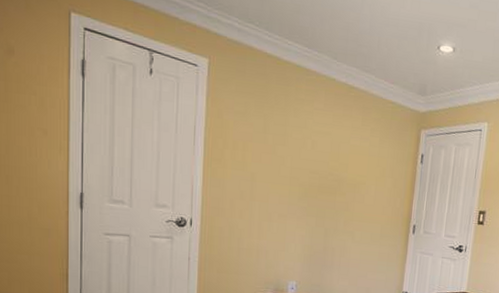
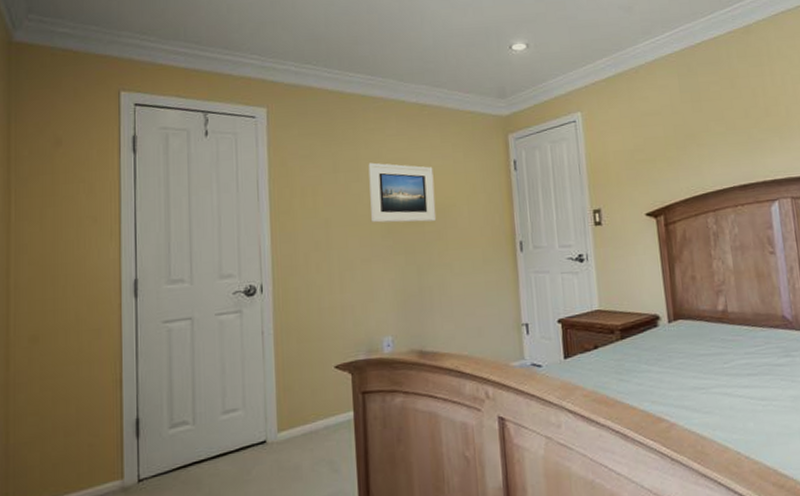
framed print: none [291,130,351,195] -> present [368,162,437,223]

